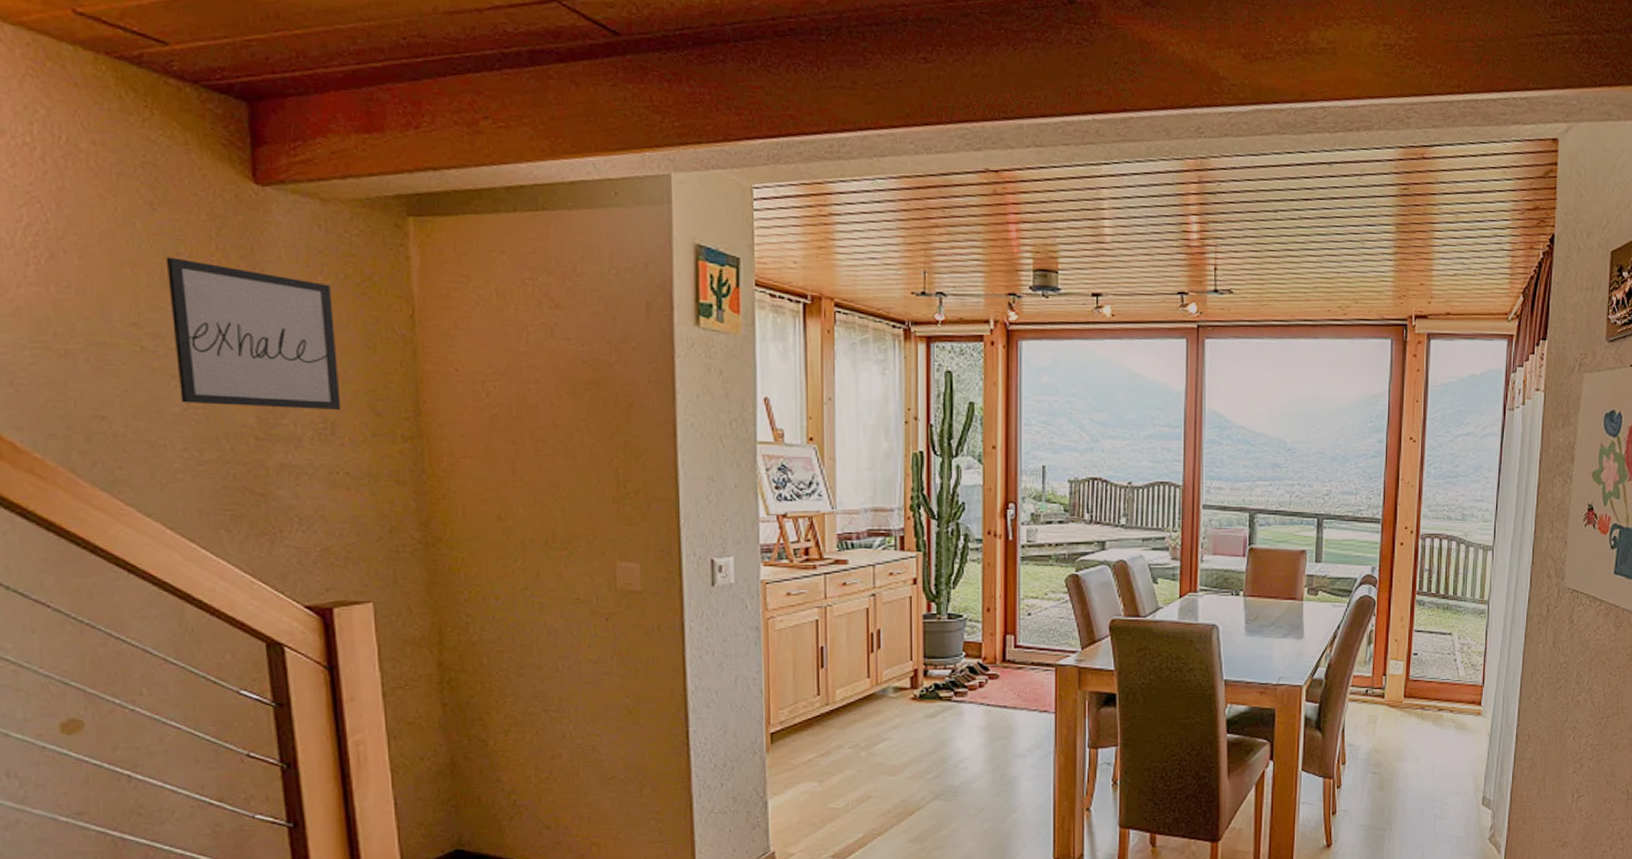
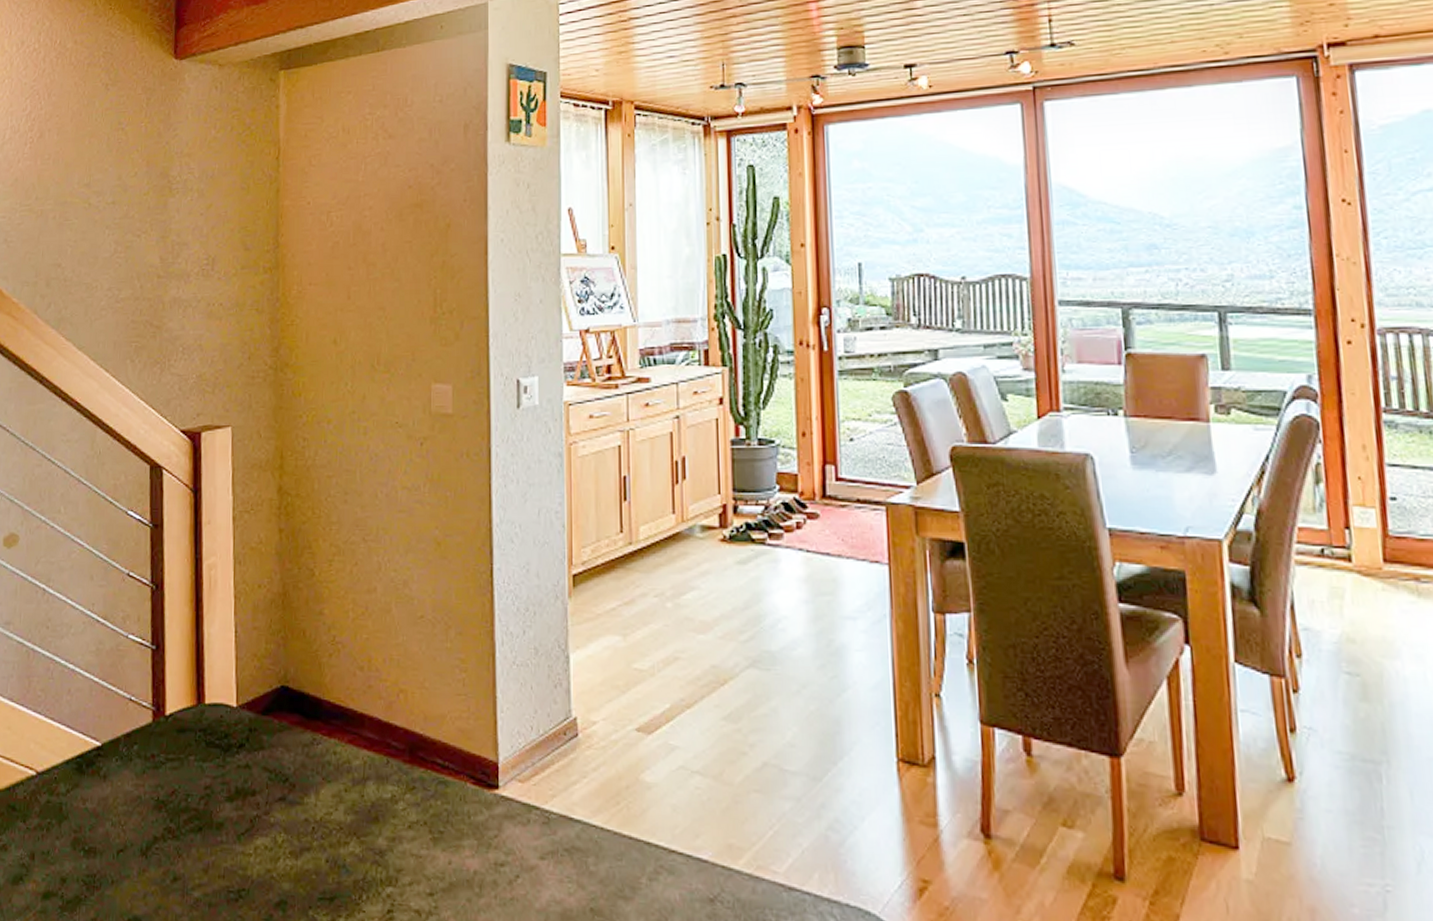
wall art: present [165,257,342,411] -> none [110,127,221,249]

